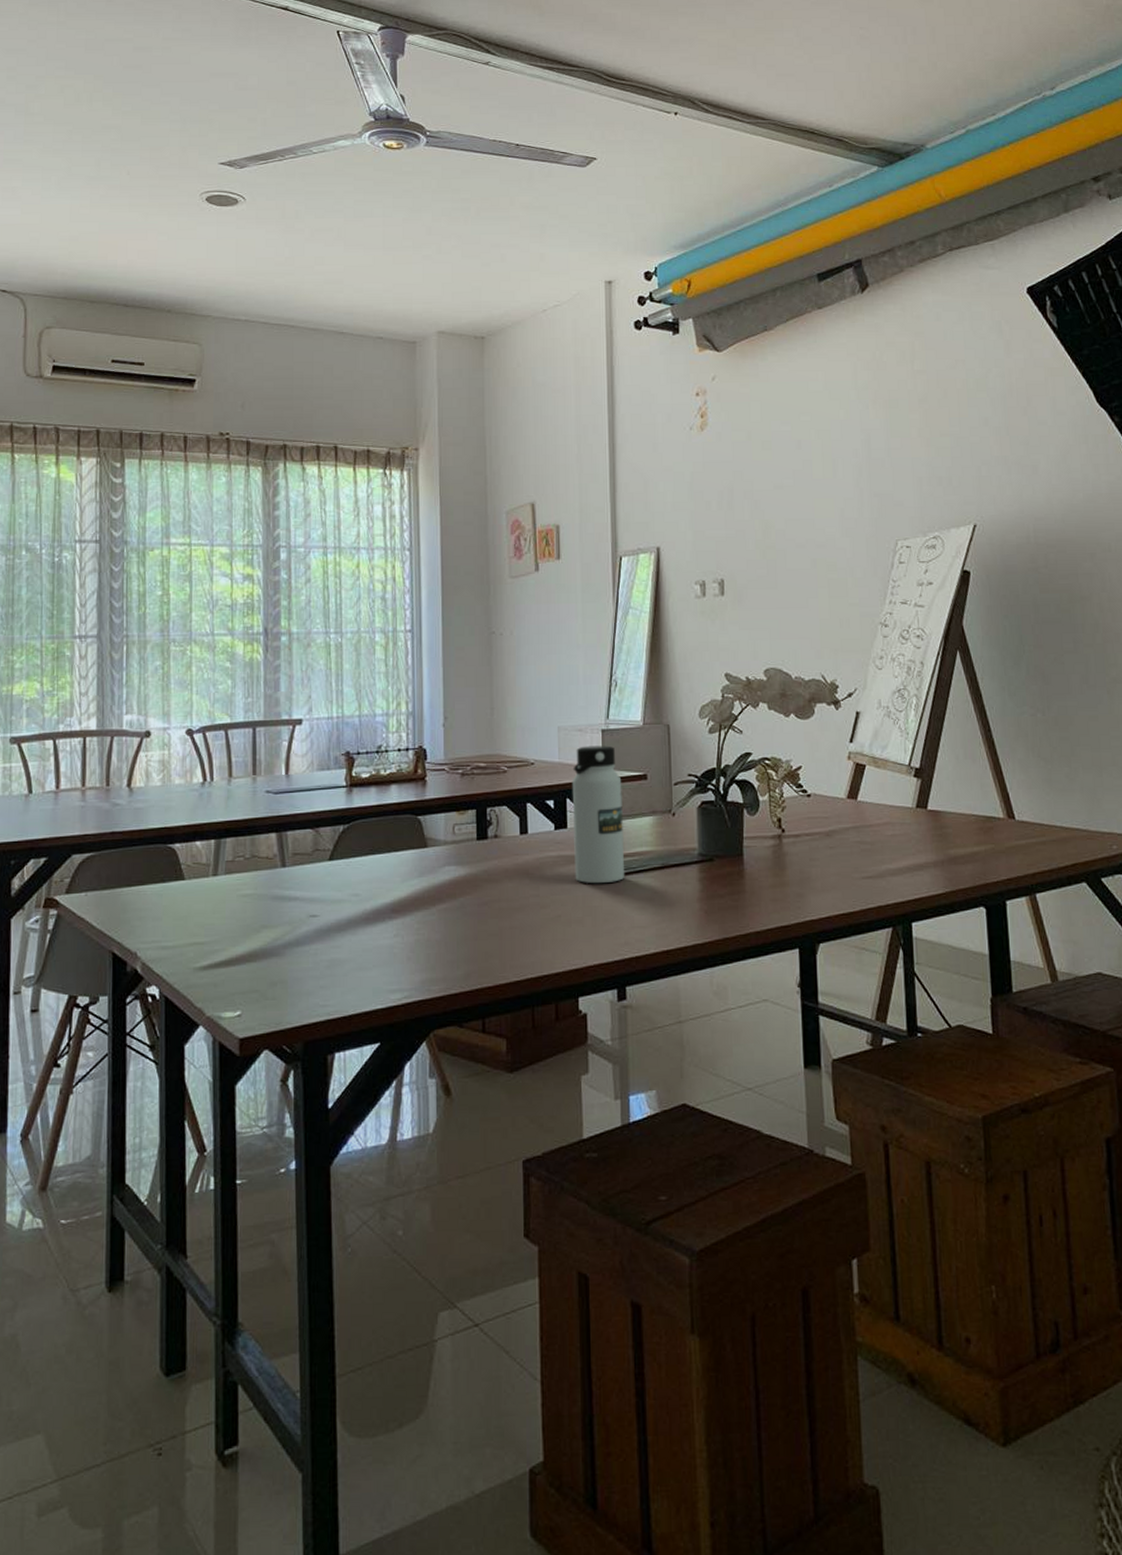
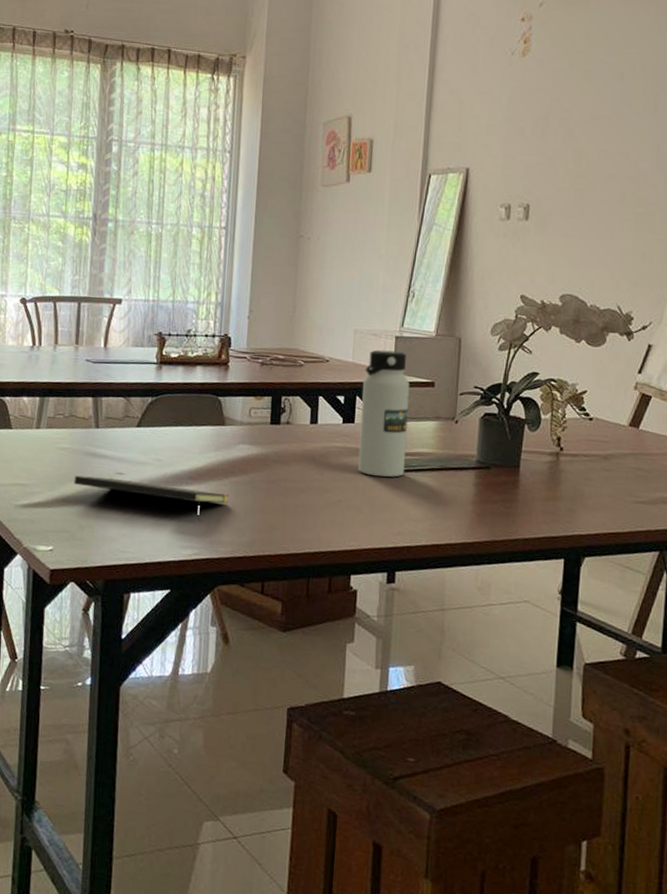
notepad: none [261,922,438,959] -> present [74,475,229,521]

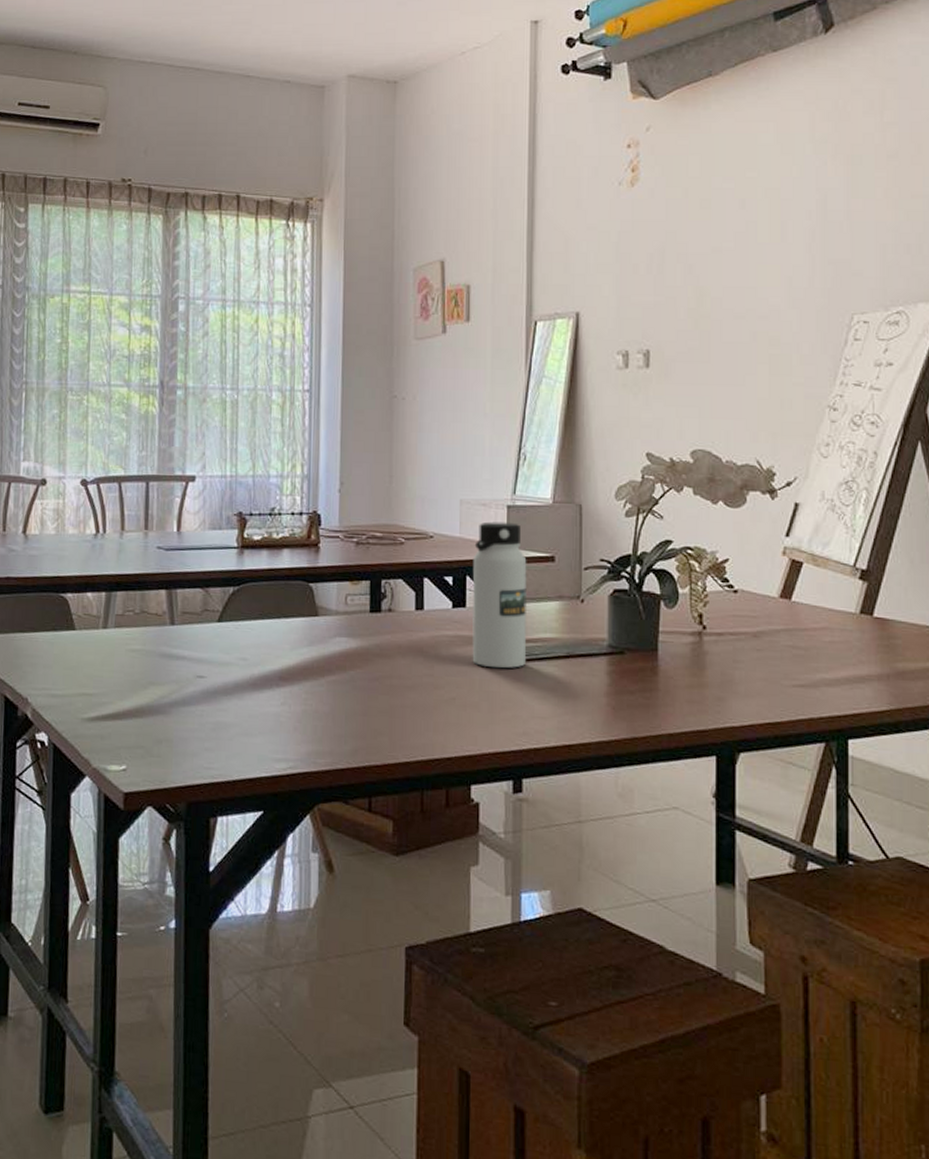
notepad: present [74,475,229,521] -> none [148,681,327,729]

